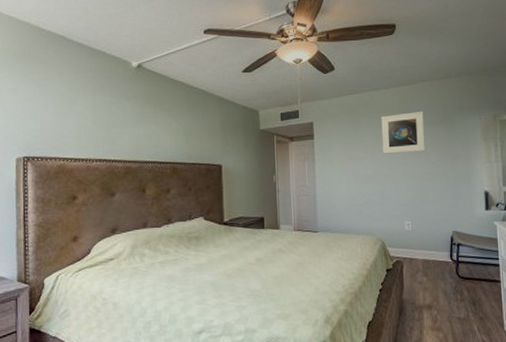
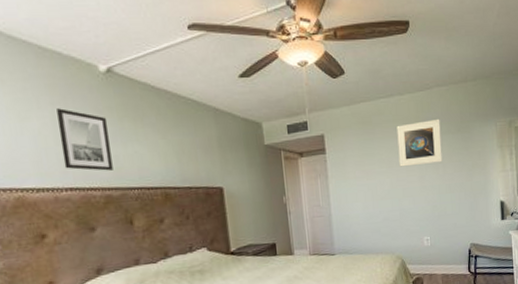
wall art: none [96,95,134,147] -> present [57,108,113,171]

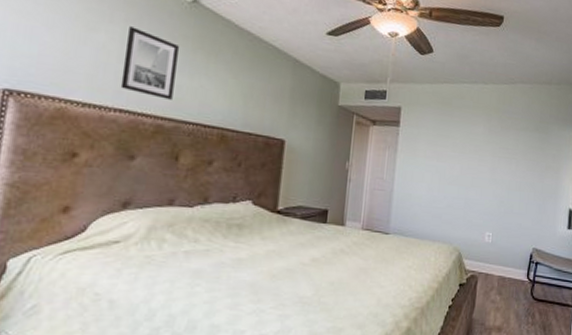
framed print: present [397,118,443,167] -> none [472,112,520,158]

